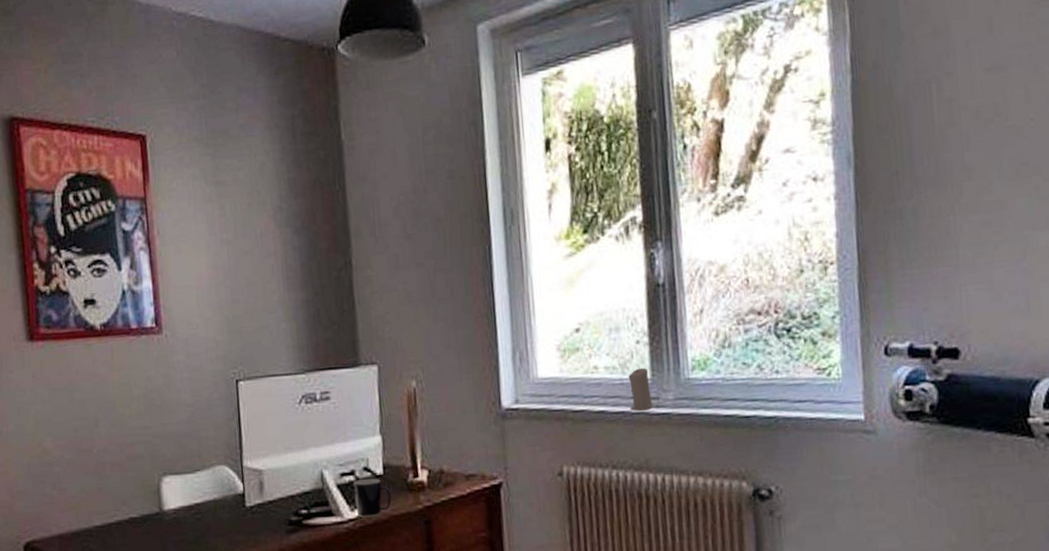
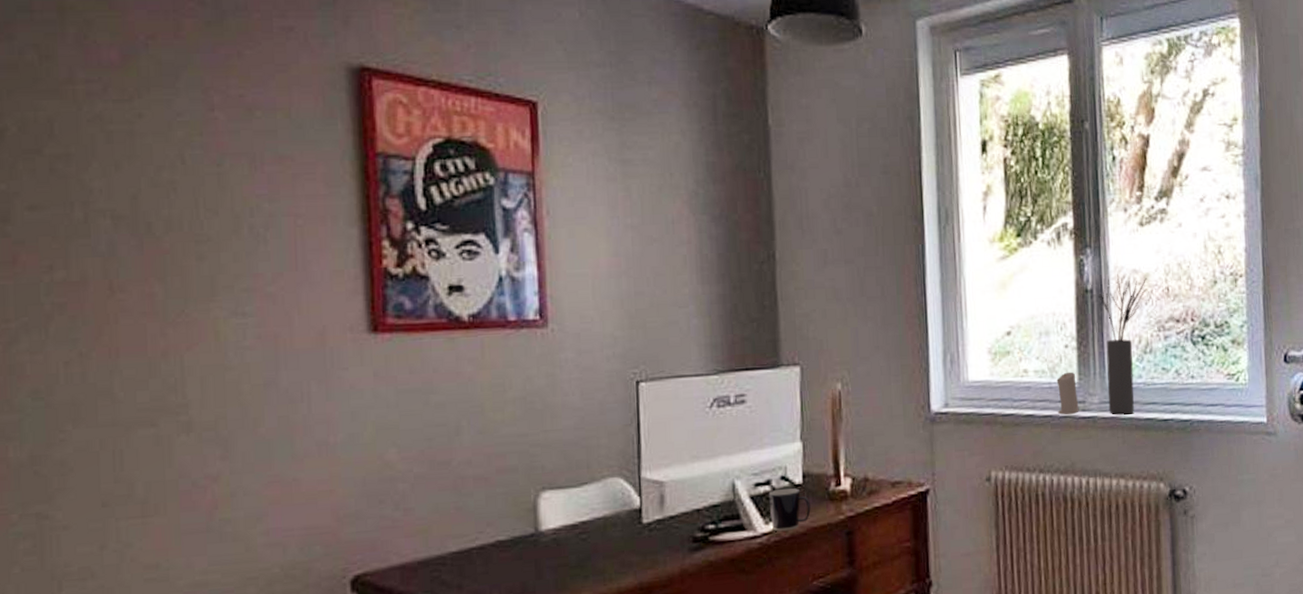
vase: none [671,266,724,413] -> present [1099,274,1147,416]

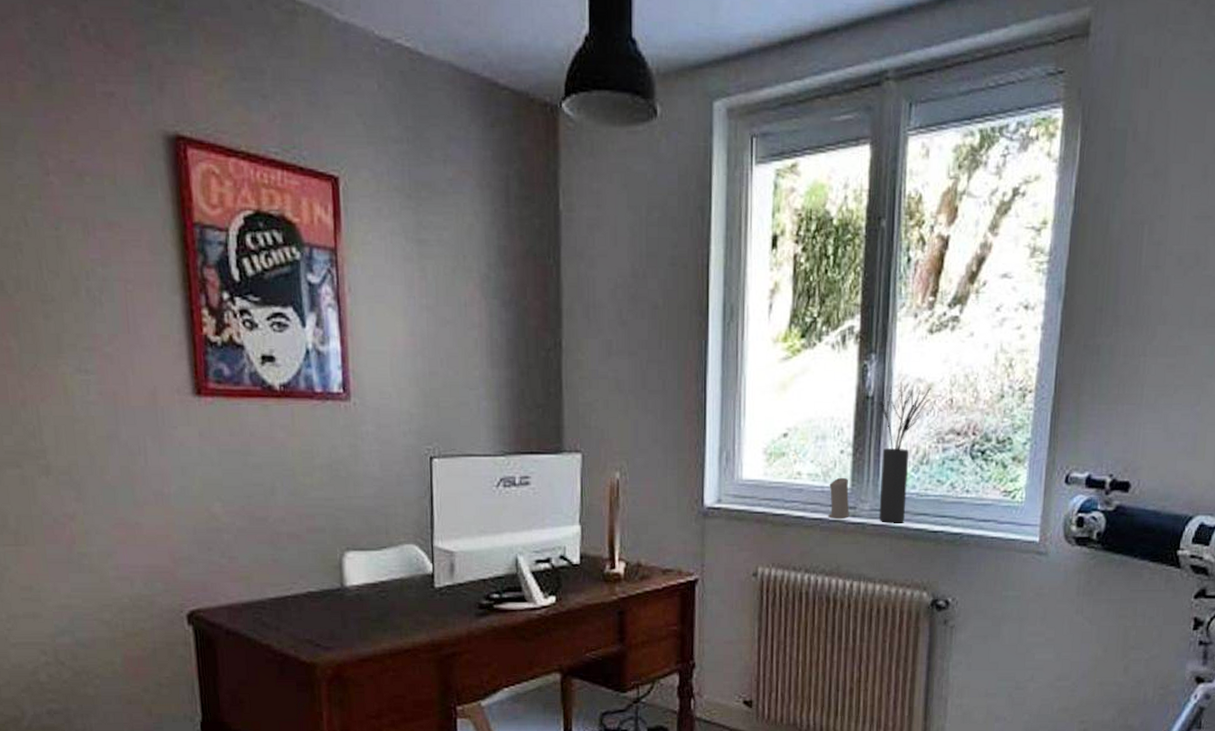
mug: present [768,487,811,532] -> none [548,567,586,606]

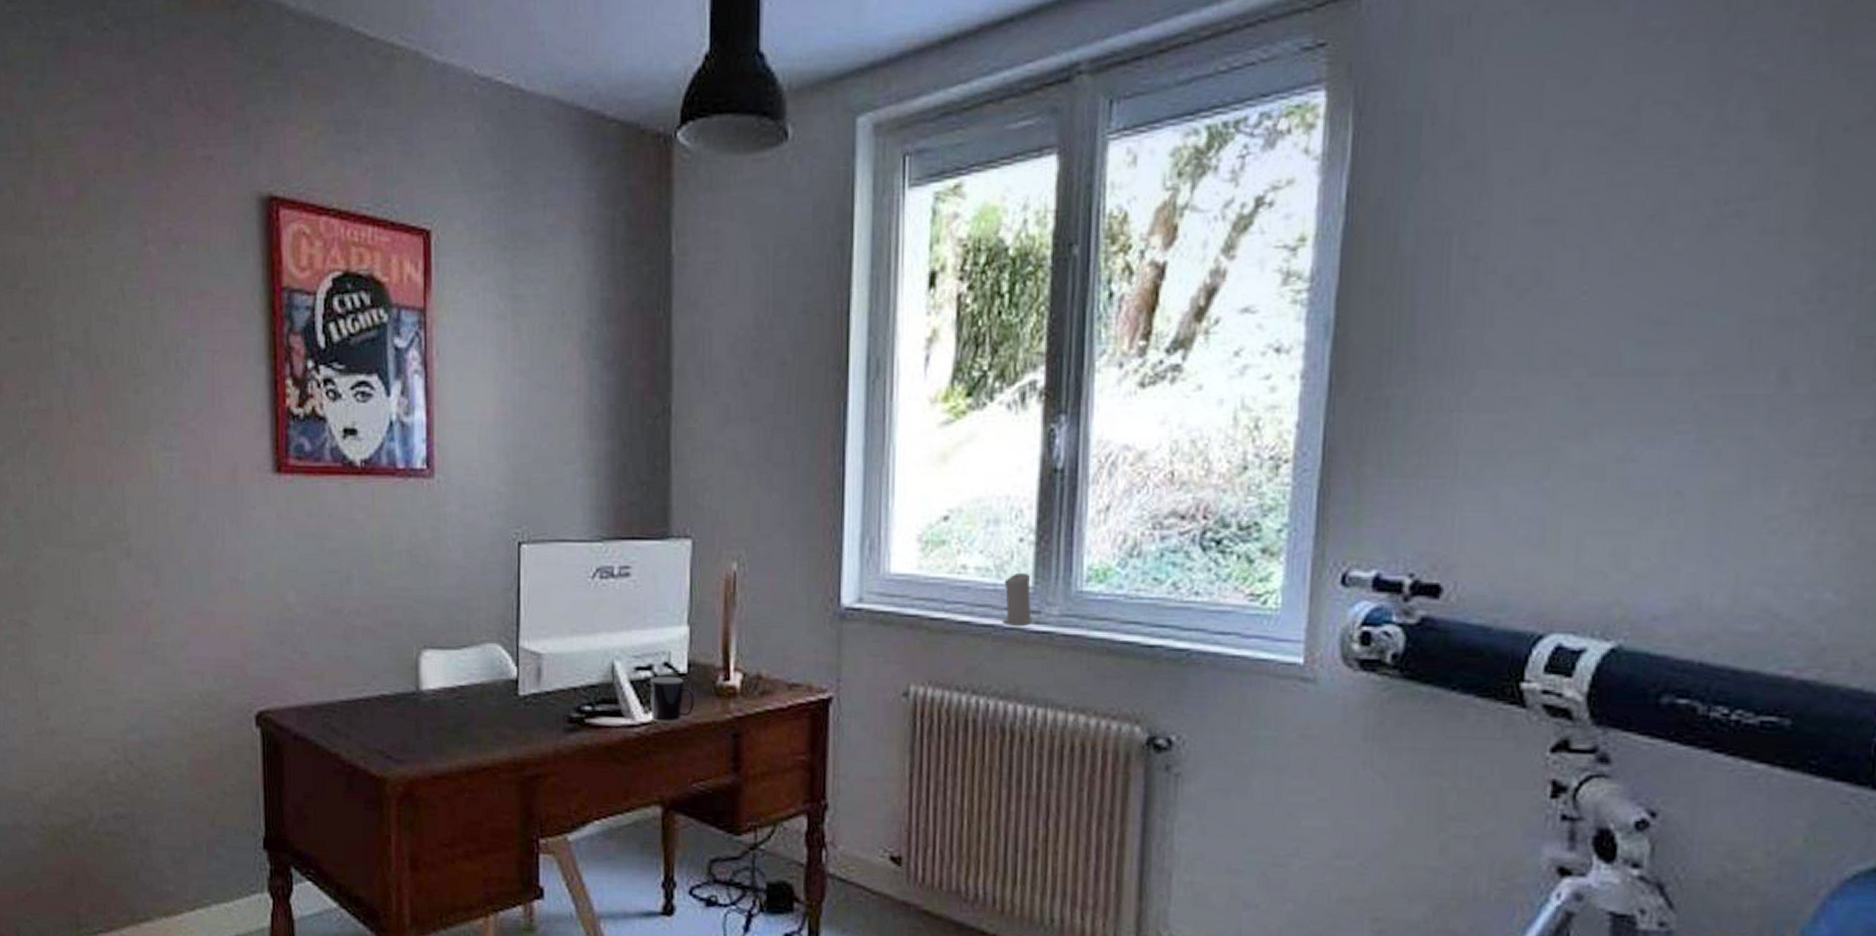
mug: none [548,567,586,606] -> present [649,676,695,724]
vase: present [879,382,931,524] -> none [1071,450,1143,635]

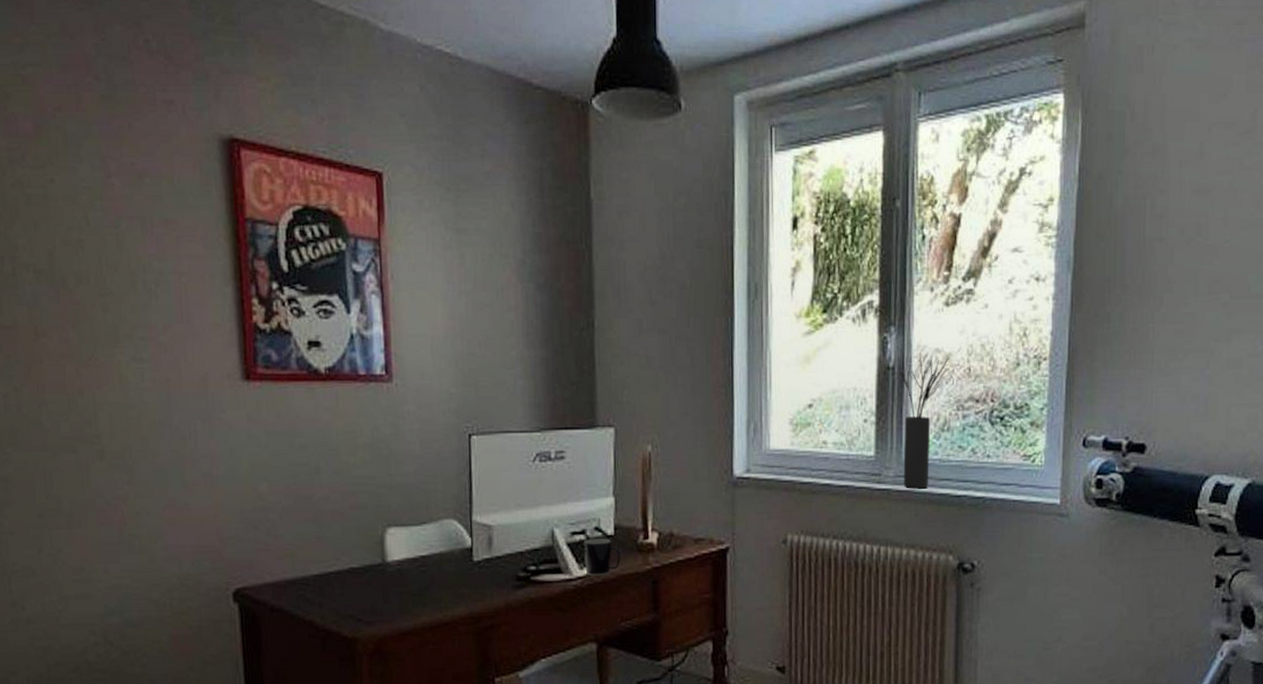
candle: present [1001,572,1032,627] -> none [853,445,875,487]
vase: none [1071,450,1143,635] -> present [900,353,949,490]

